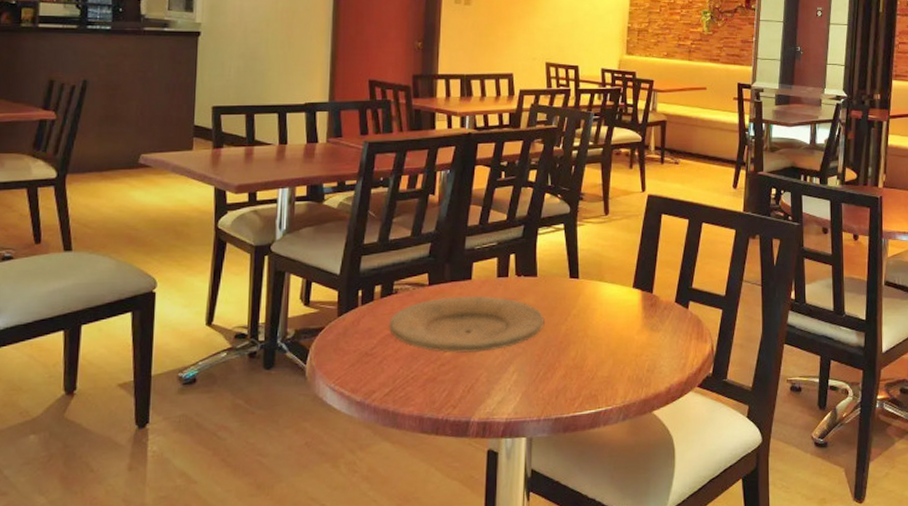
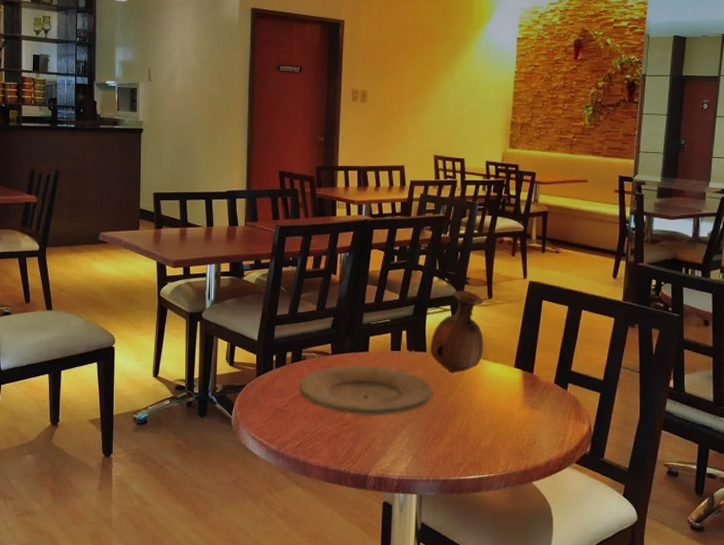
vase: none [541,207,600,299] -> present [430,290,484,374]

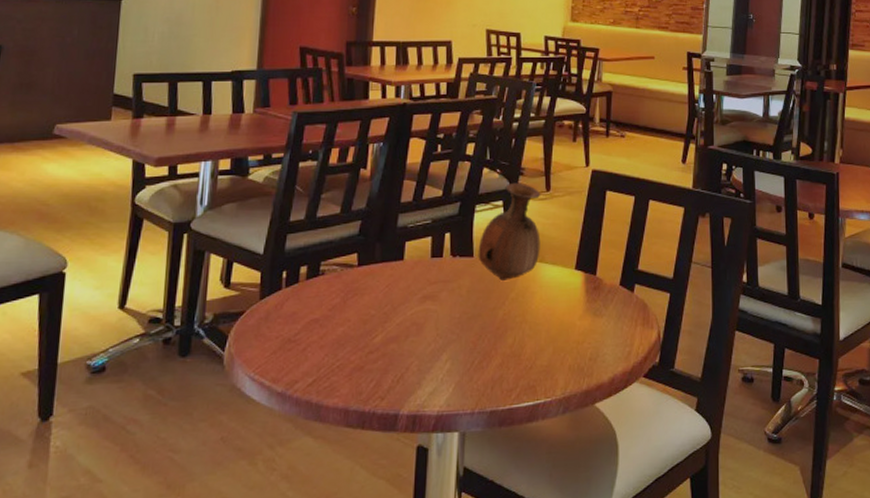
plate: present [298,365,433,417] -> none [313,277,481,340]

